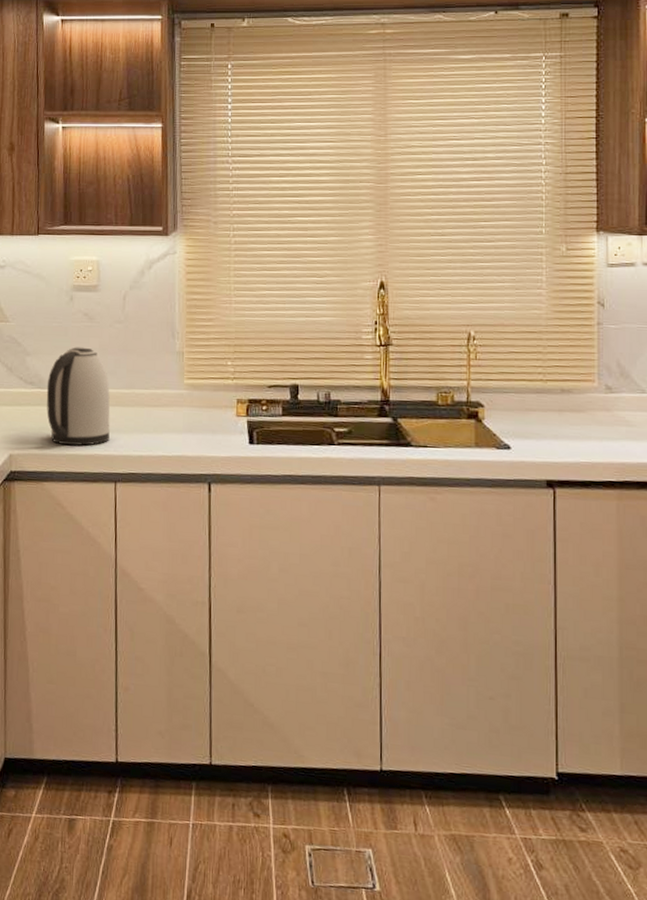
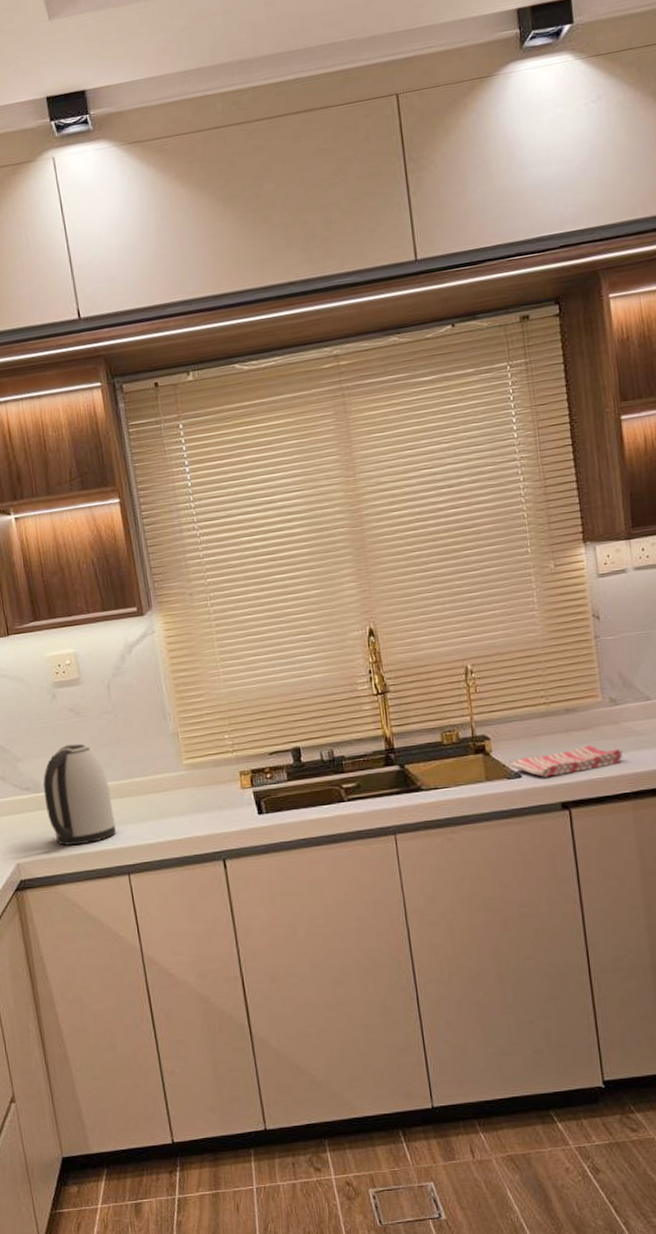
dish towel: none [502,428,613,453] -> present [511,745,623,778]

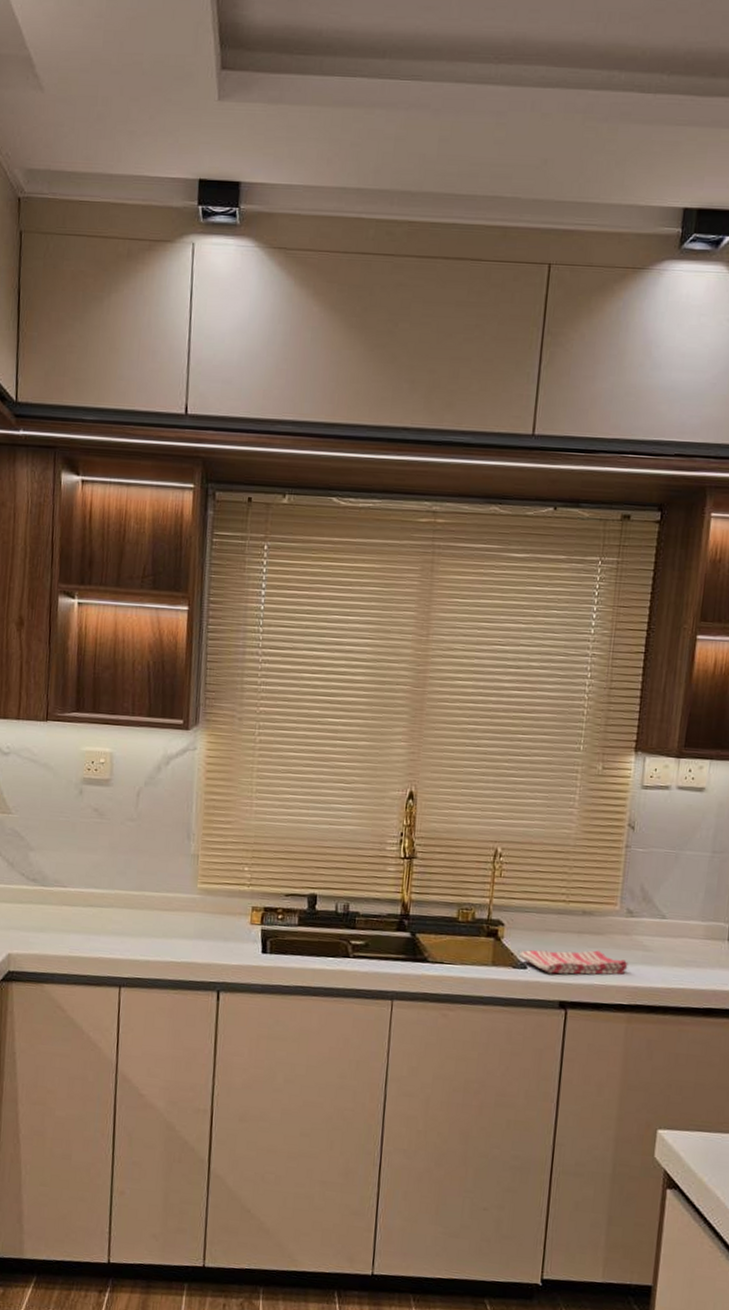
kettle: present [43,743,116,846] -> none [49,844,118,948]

